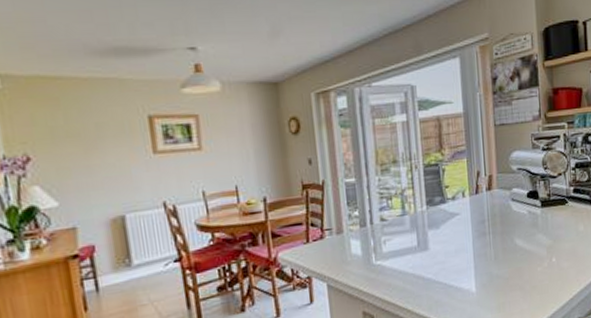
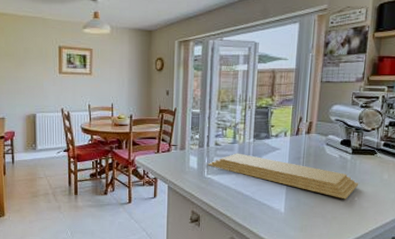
cutting board: none [375,226,555,263] -> present [208,153,359,200]

